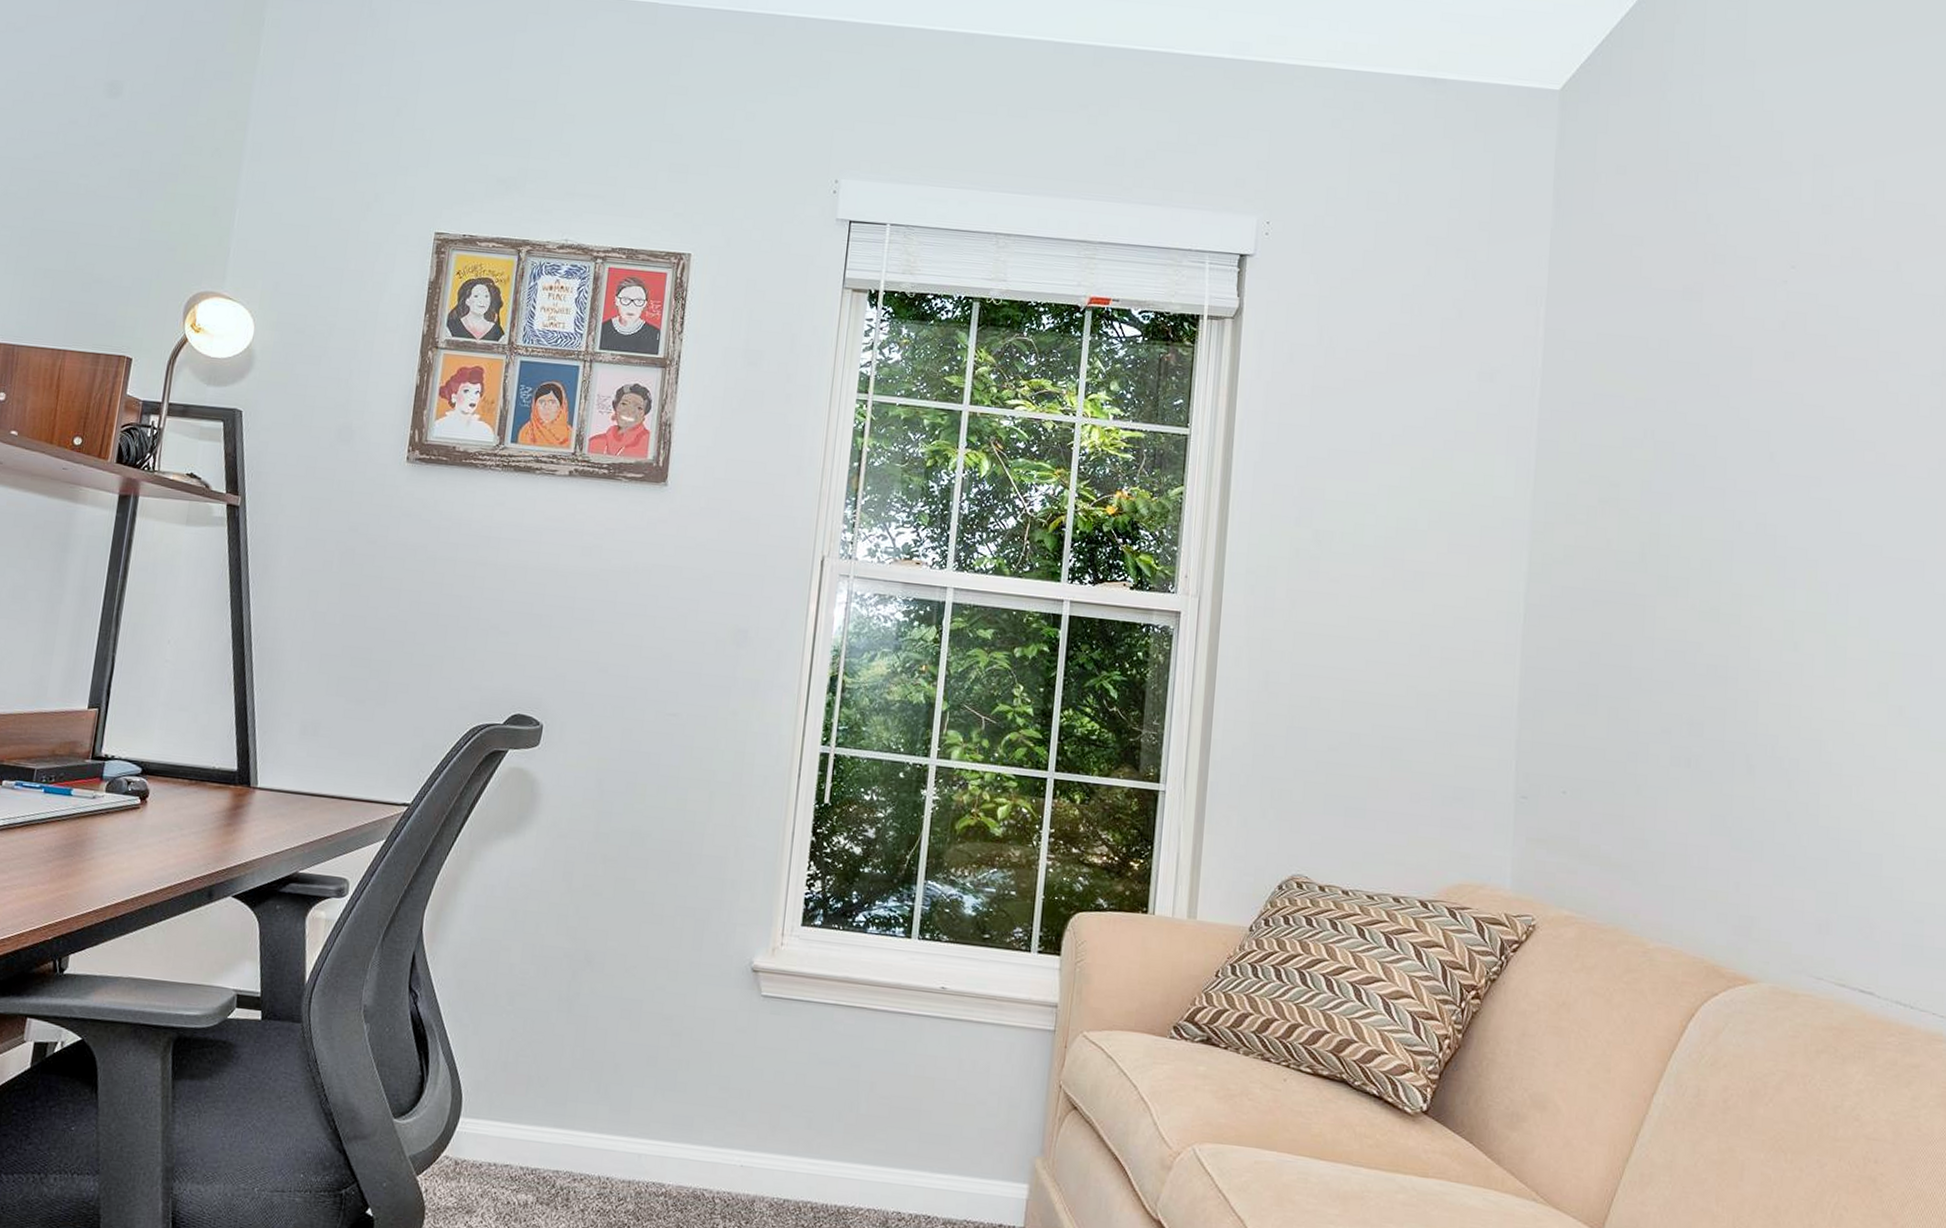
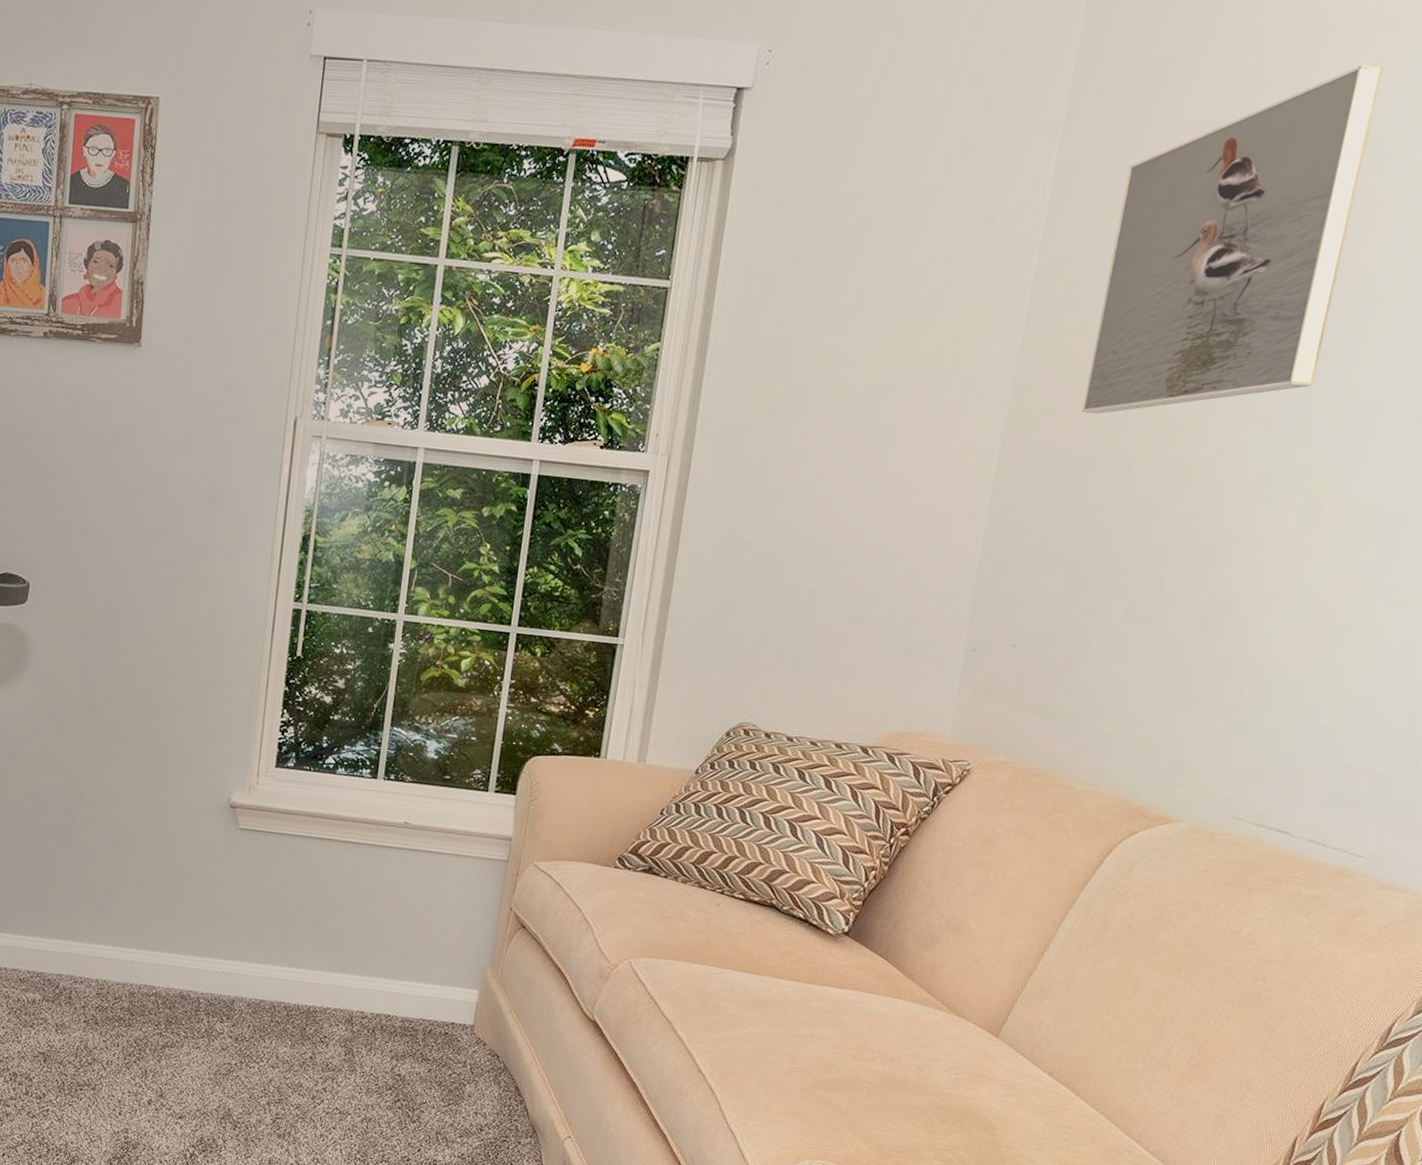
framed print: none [1599,244,1829,559] -> present [1081,64,1383,414]

